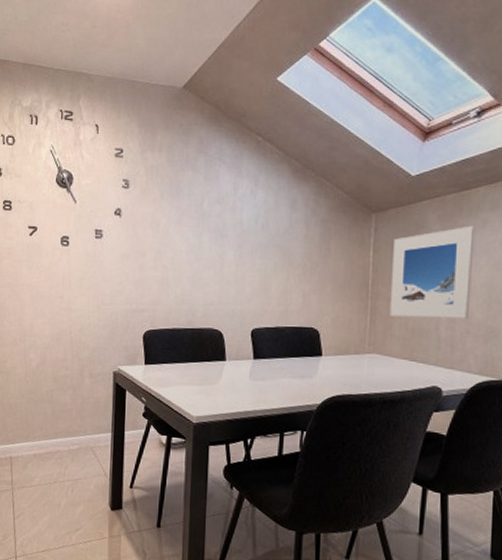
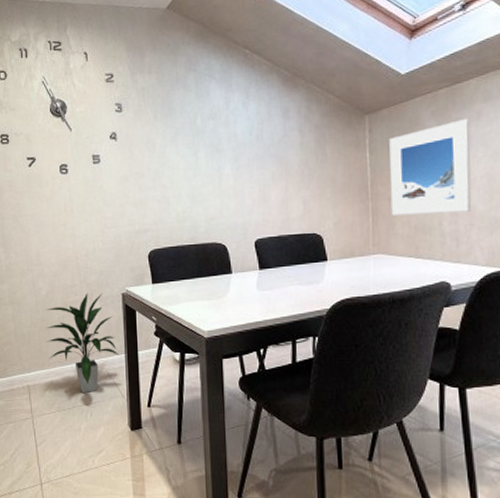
indoor plant: none [33,369,105,470] -> present [46,293,119,394]

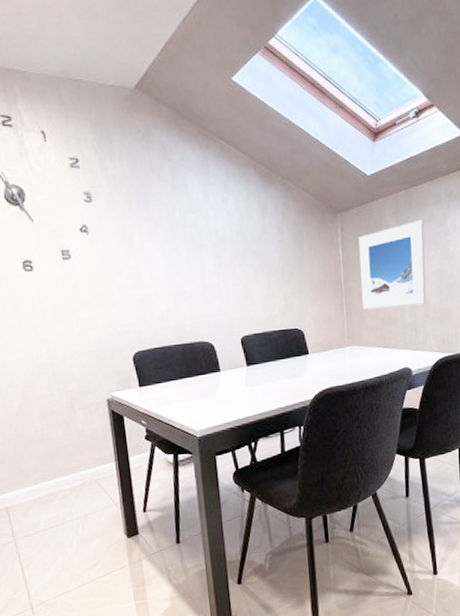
indoor plant: present [46,293,119,394] -> none [21,400,108,508]

